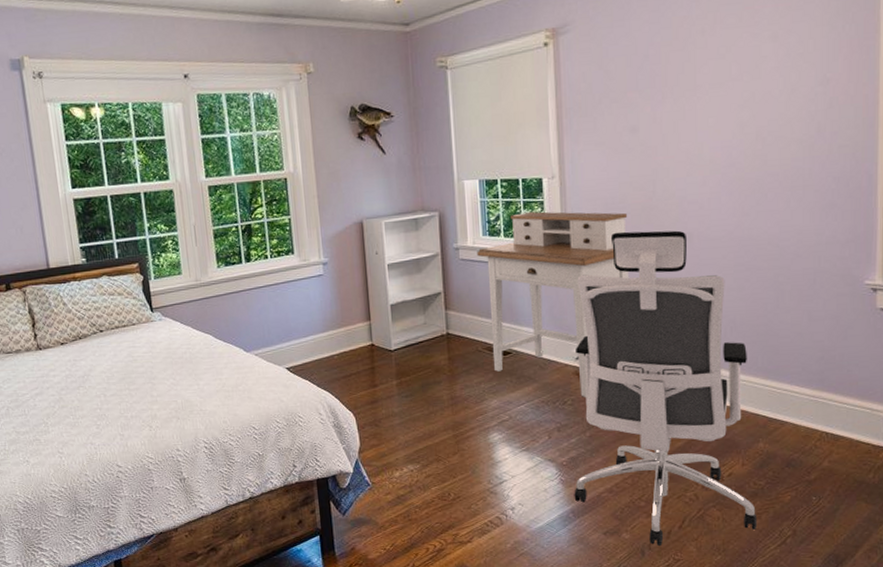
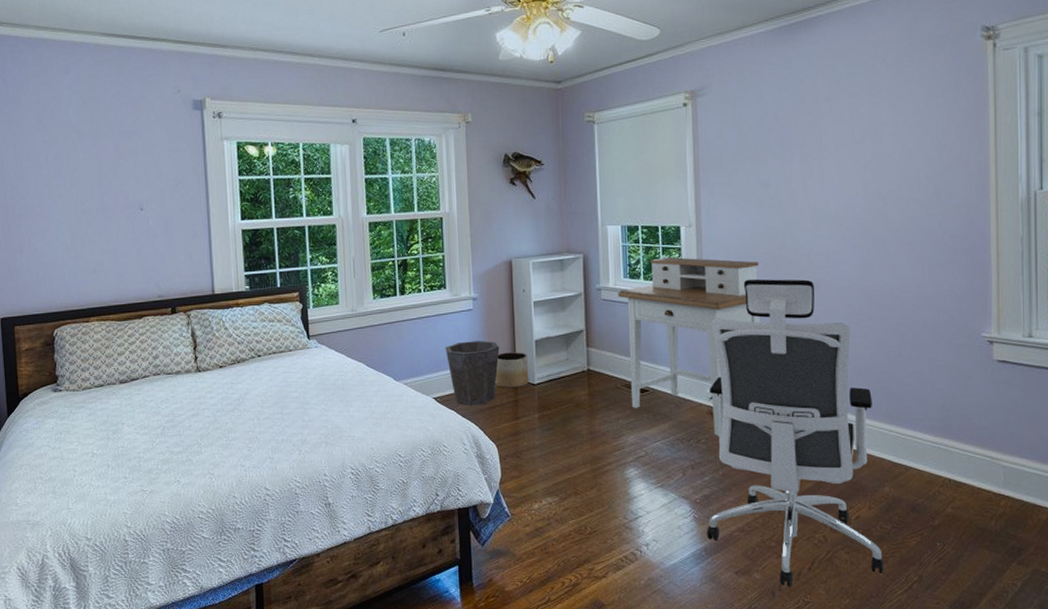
waste bin: none [296,307,354,374] -> present [445,341,500,405]
planter: none [350,317,386,356] -> present [495,352,529,388]

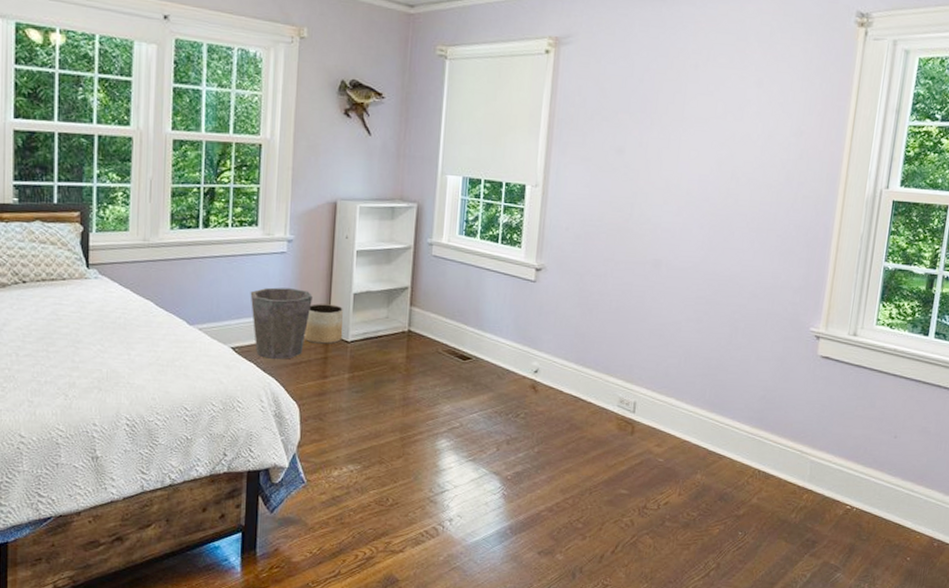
desk: present [618,257,761,436] -> none [450,217,604,412]
office chair: present [707,279,885,587] -> none [514,249,697,569]

